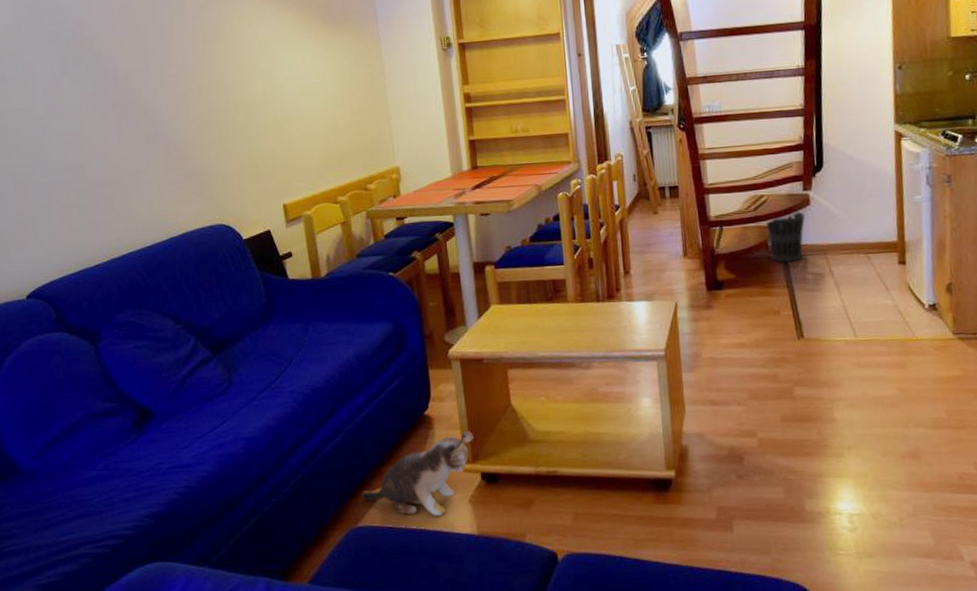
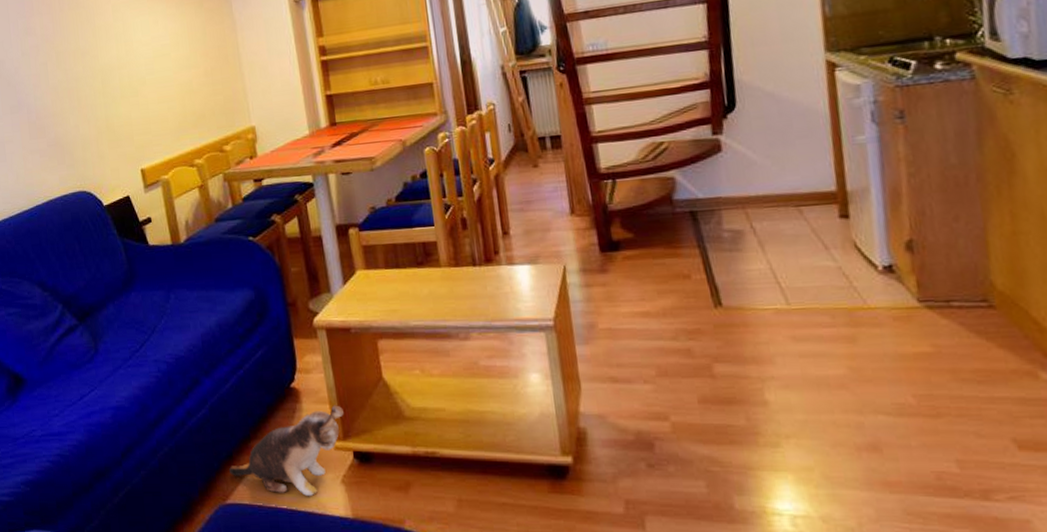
wastebasket: present [764,211,805,263] -> none [666,159,717,219]

